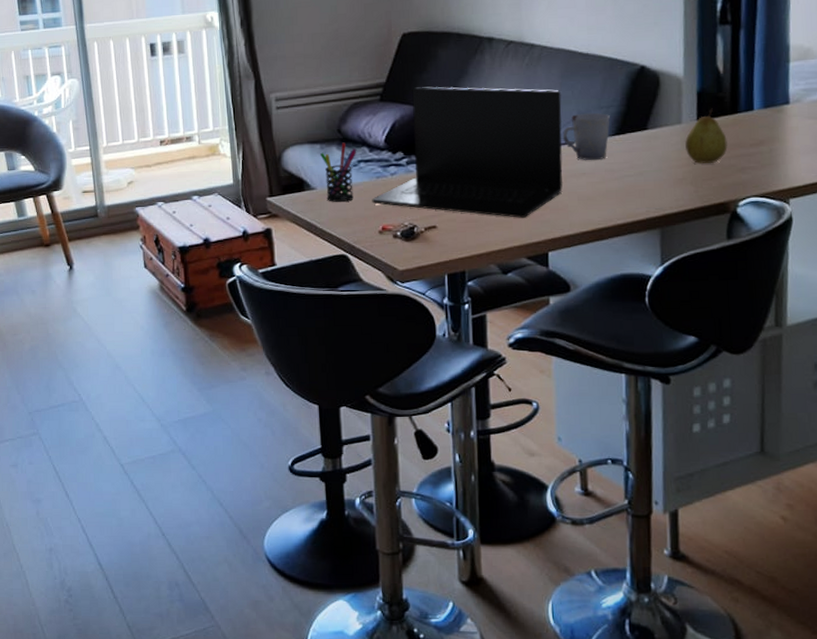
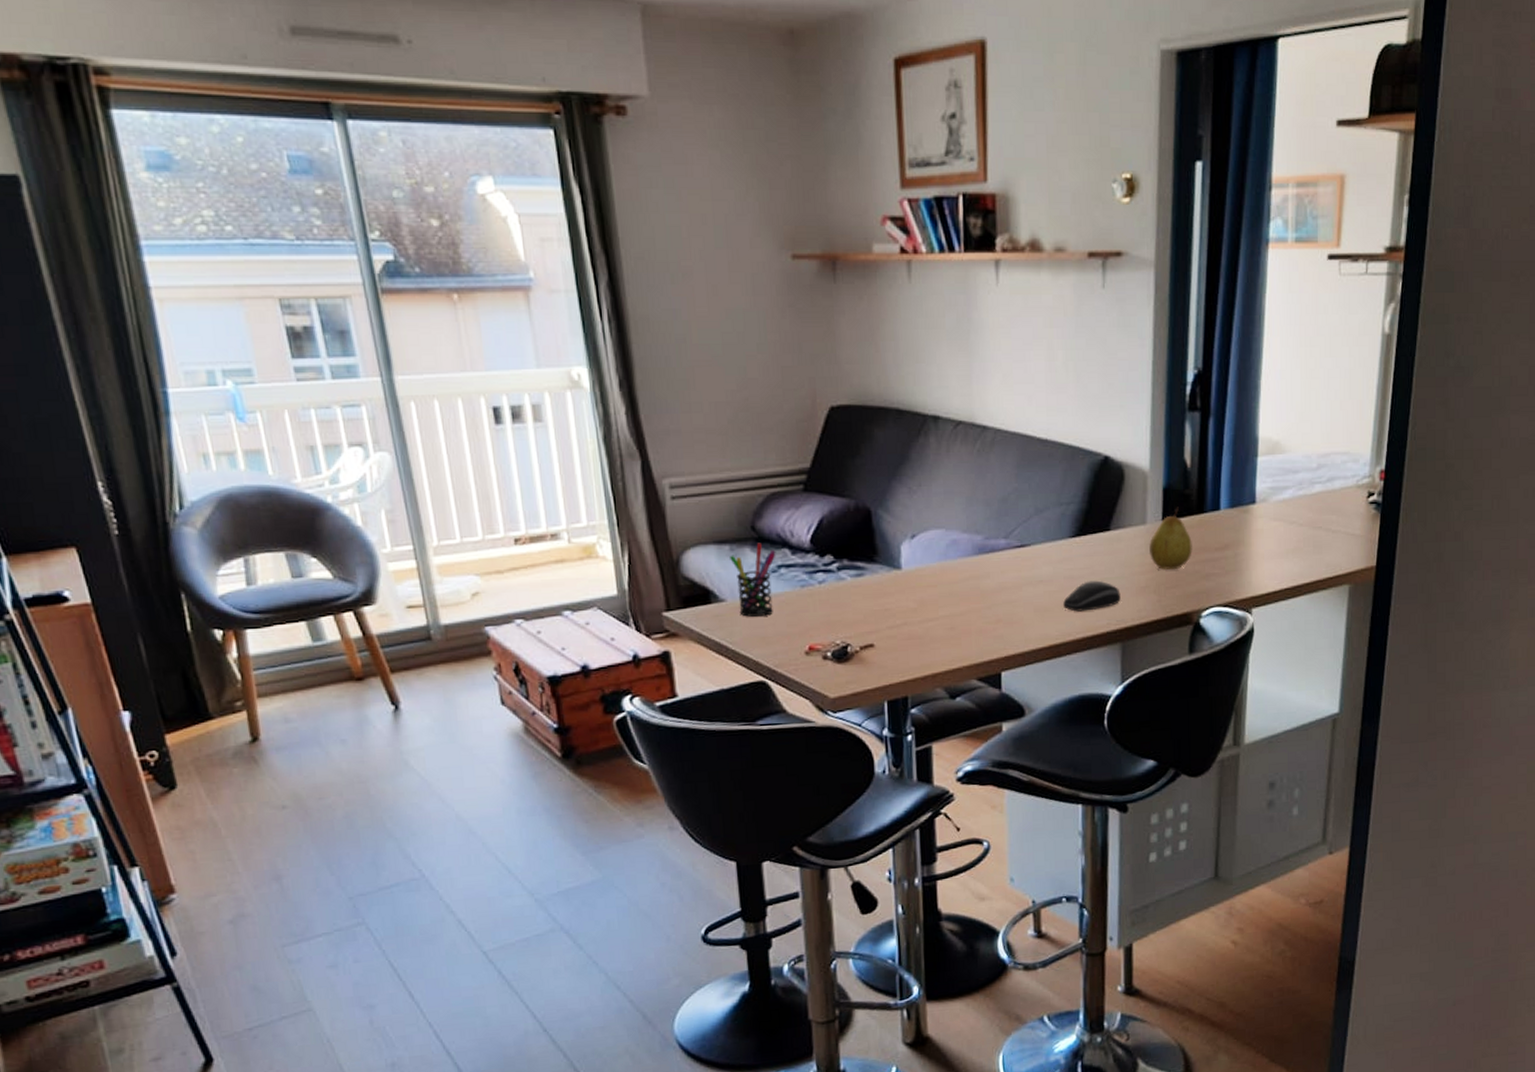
laptop: present [372,86,563,218] -> none [796,474,1018,633]
cup: present [563,112,610,161] -> none [1018,510,1070,566]
computer mouse: none [605,173,659,200] -> present [1063,580,1121,612]

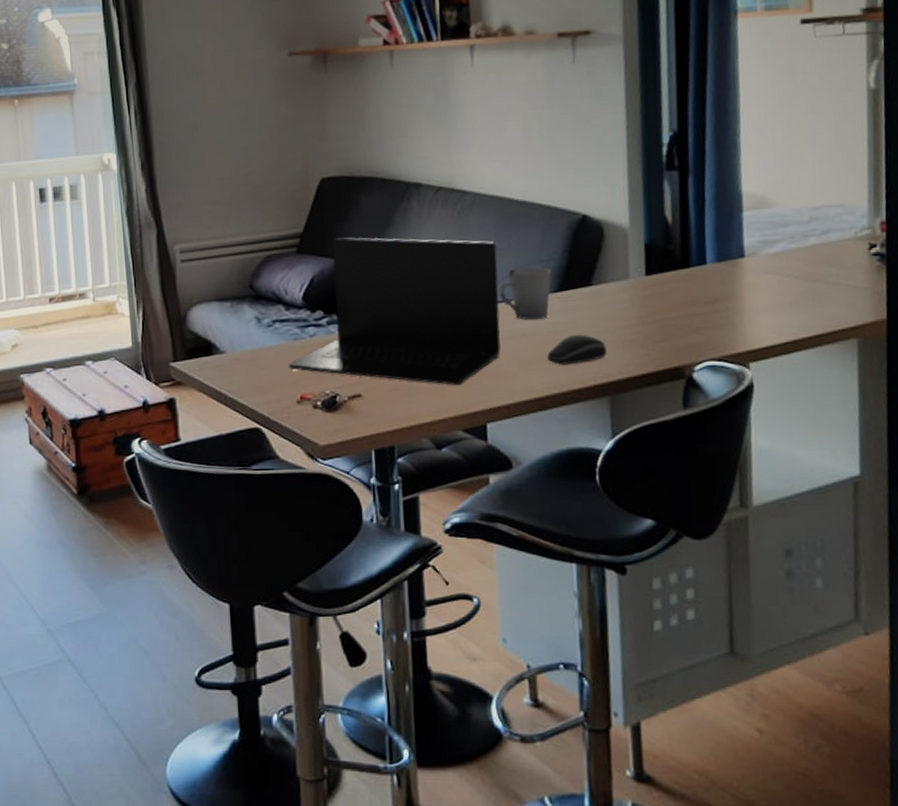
pen holder: present [730,542,776,617] -> none [230,300,272,368]
laptop: none [796,474,1018,633] -> present [288,237,501,385]
cup: none [1018,510,1070,566] -> present [500,266,551,321]
fruit: present [1148,507,1192,570] -> none [632,262,680,324]

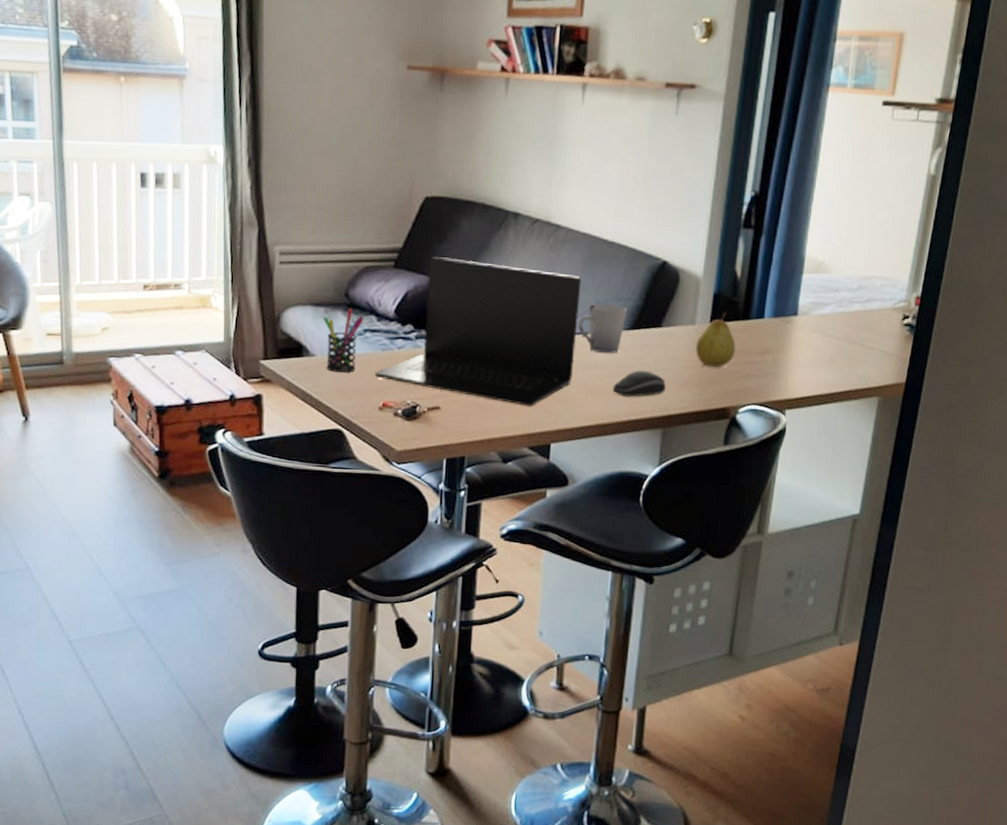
pen holder: none [230,300,272,368] -> present [323,308,364,373]
fruit: none [632,262,680,324] -> present [695,312,736,368]

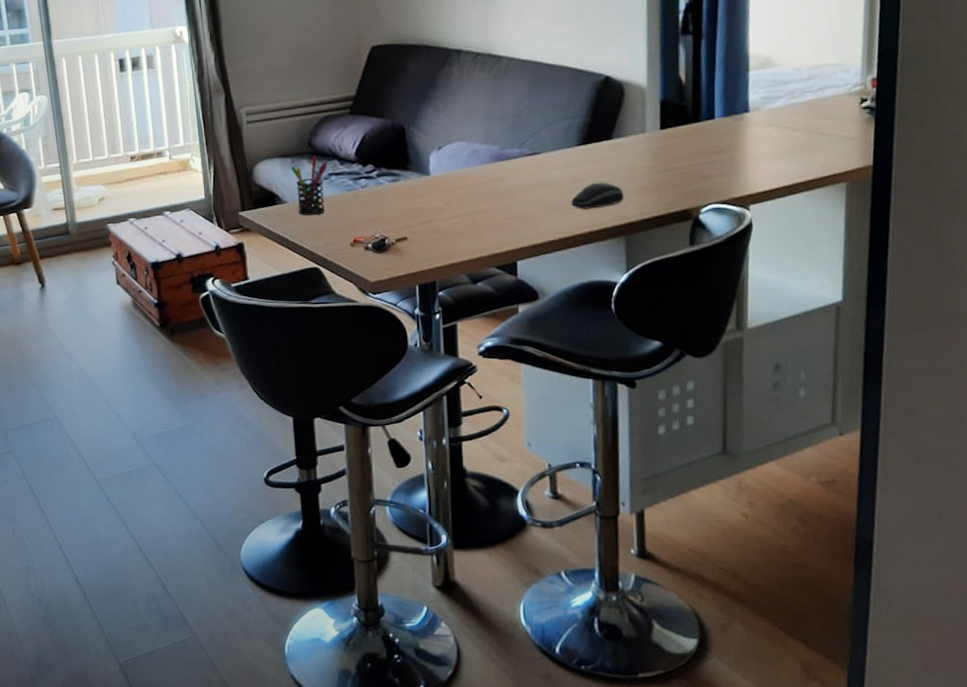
laptop: present [374,257,582,406] -> none [343,99,530,228]
cup: present [579,303,627,354] -> none [530,123,576,171]
fruit: present [695,312,736,368] -> none [648,117,690,172]

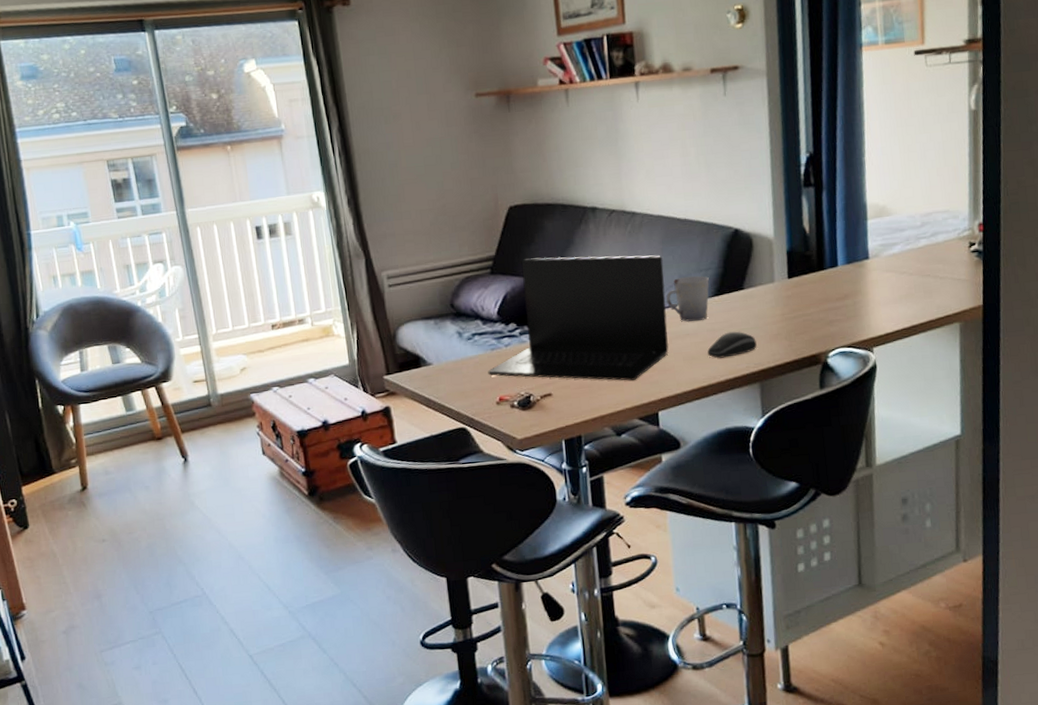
pen holder: present [291,156,328,215] -> none [435,317,471,377]
laptop: none [343,99,530,228] -> present [488,255,669,381]
cup: none [530,123,576,171] -> present [666,275,709,322]

